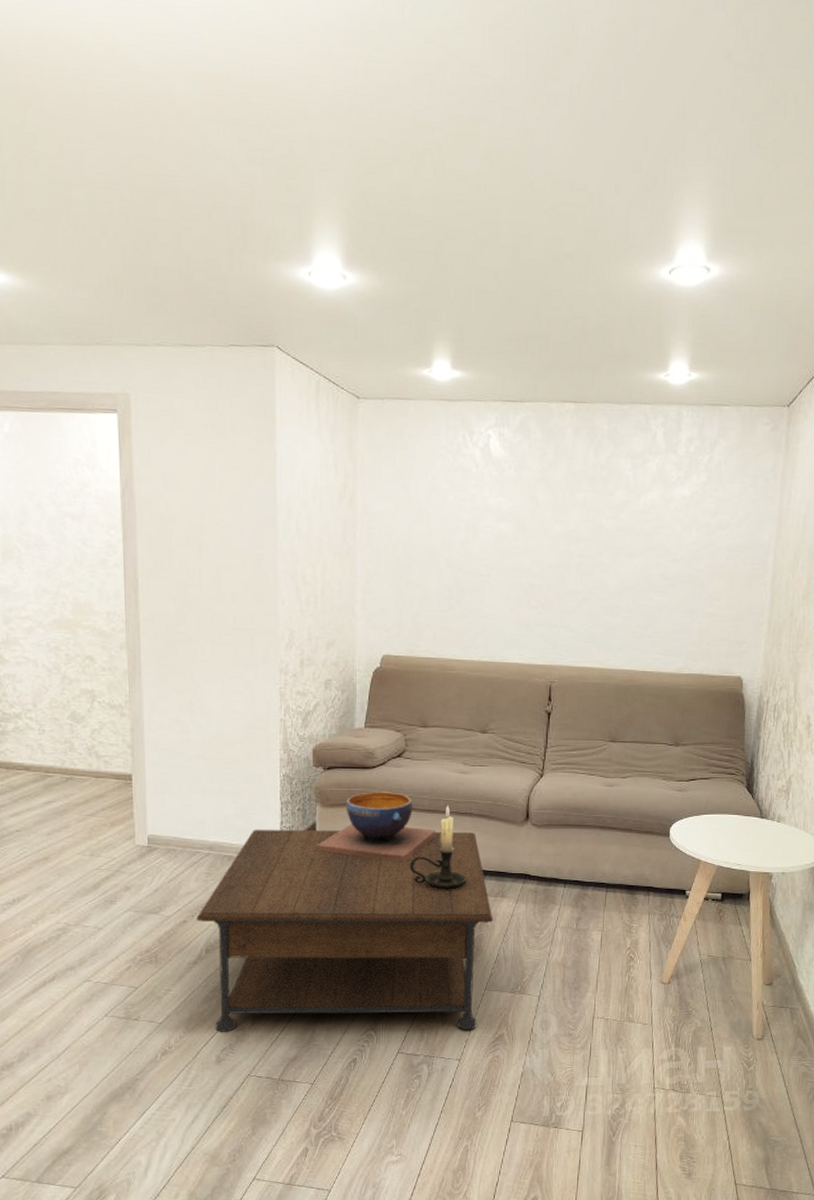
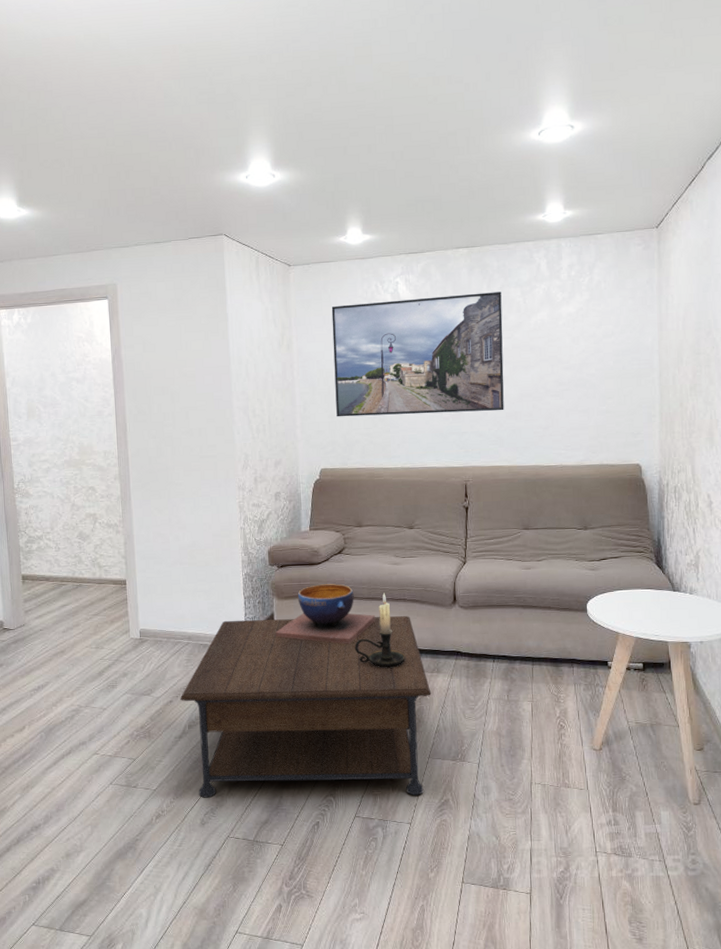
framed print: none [405,456,610,604] -> present [331,292,504,417]

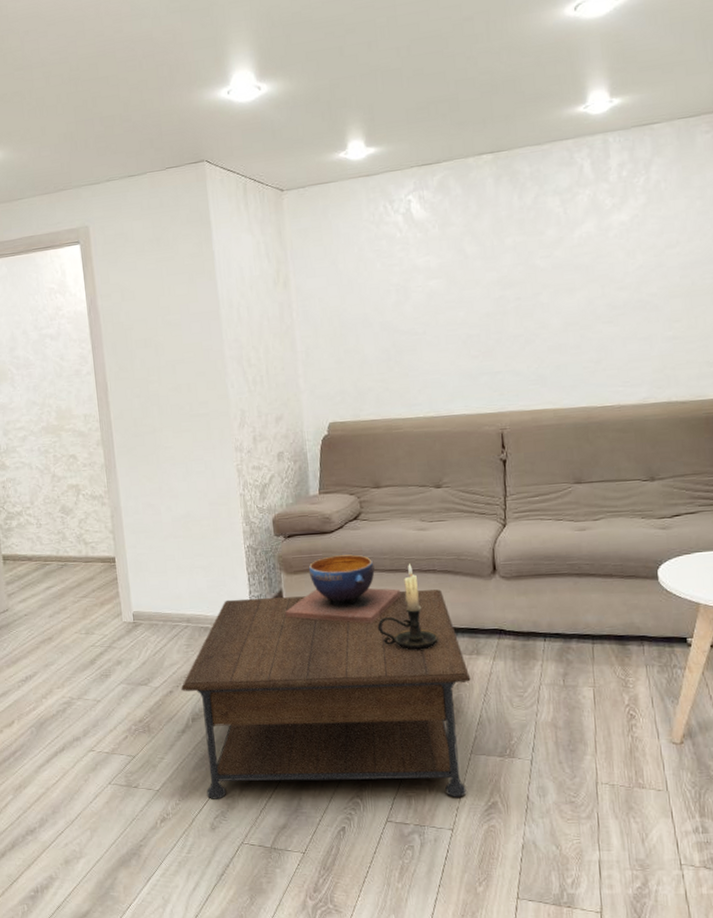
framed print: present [331,292,504,417] -> none [333,202,546,363]

